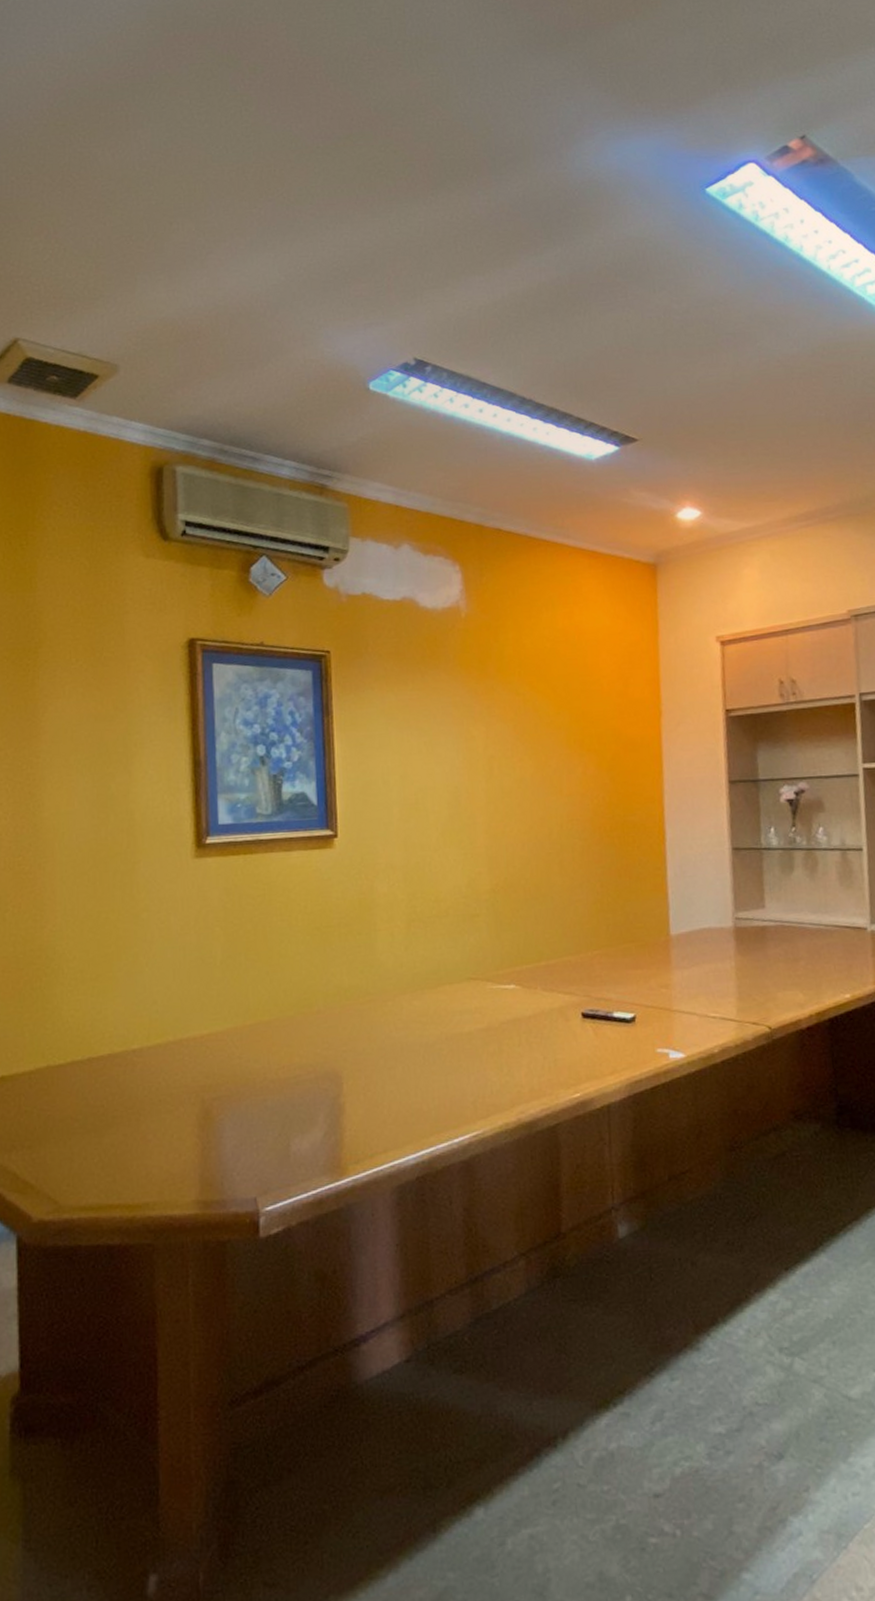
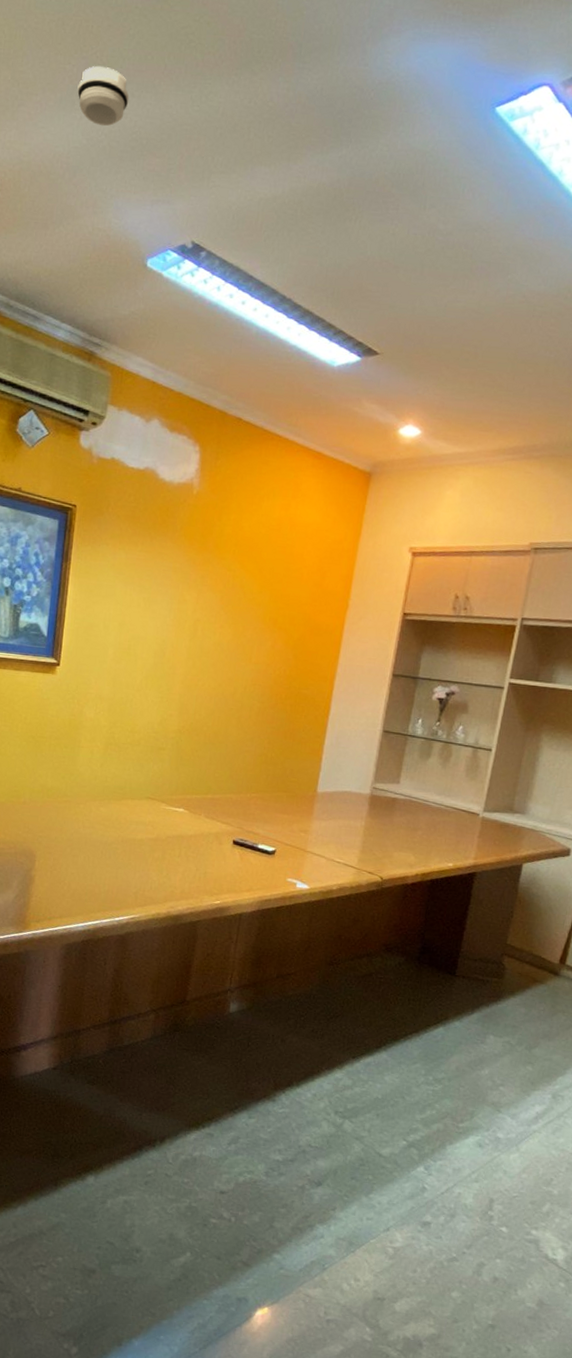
smoke detector: none [268,205,324,261] -> present [77,65,130,127]

